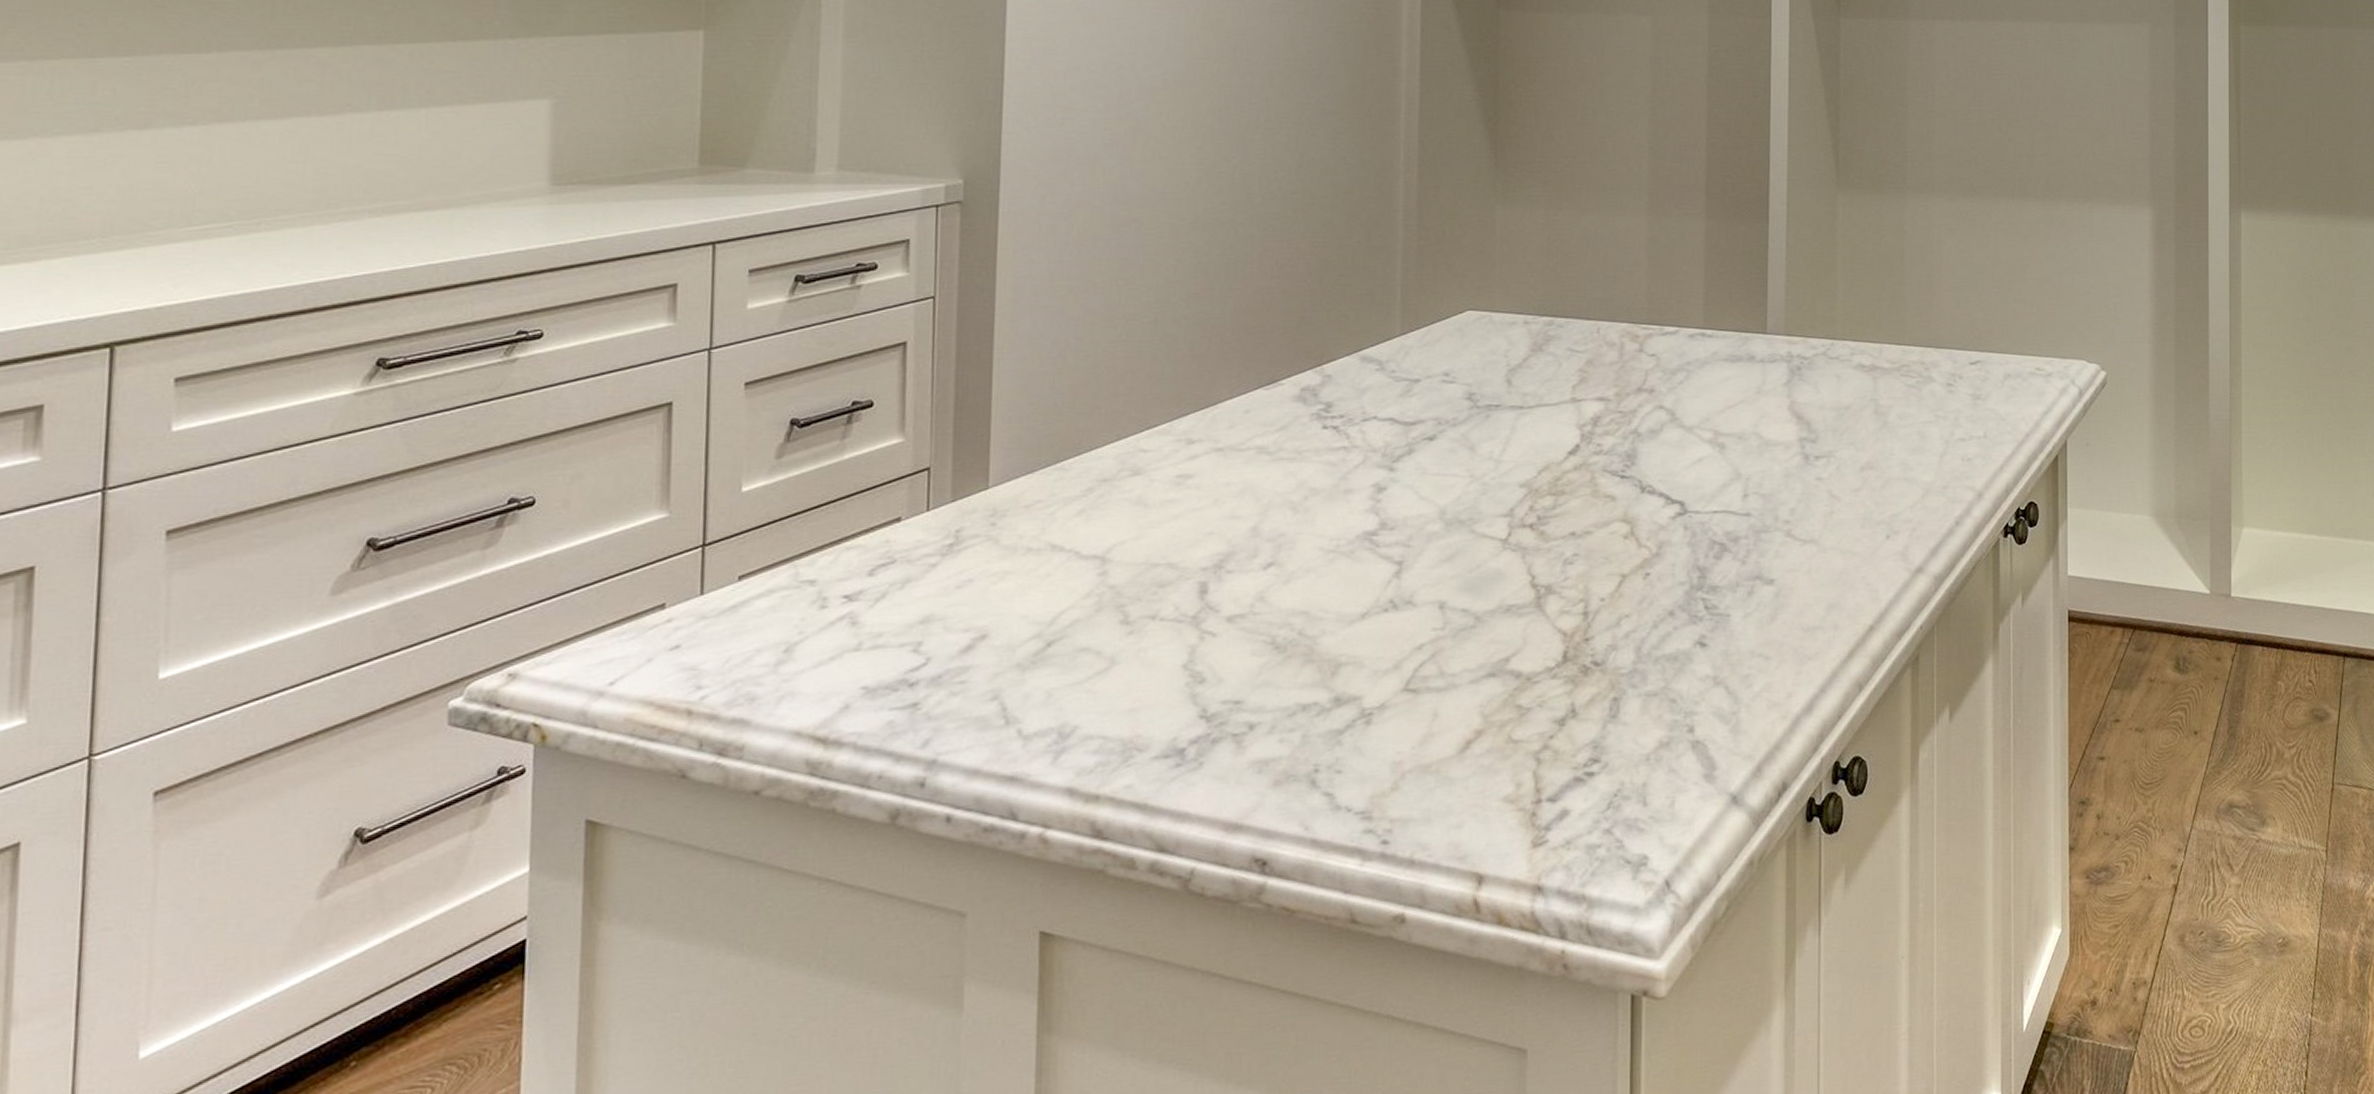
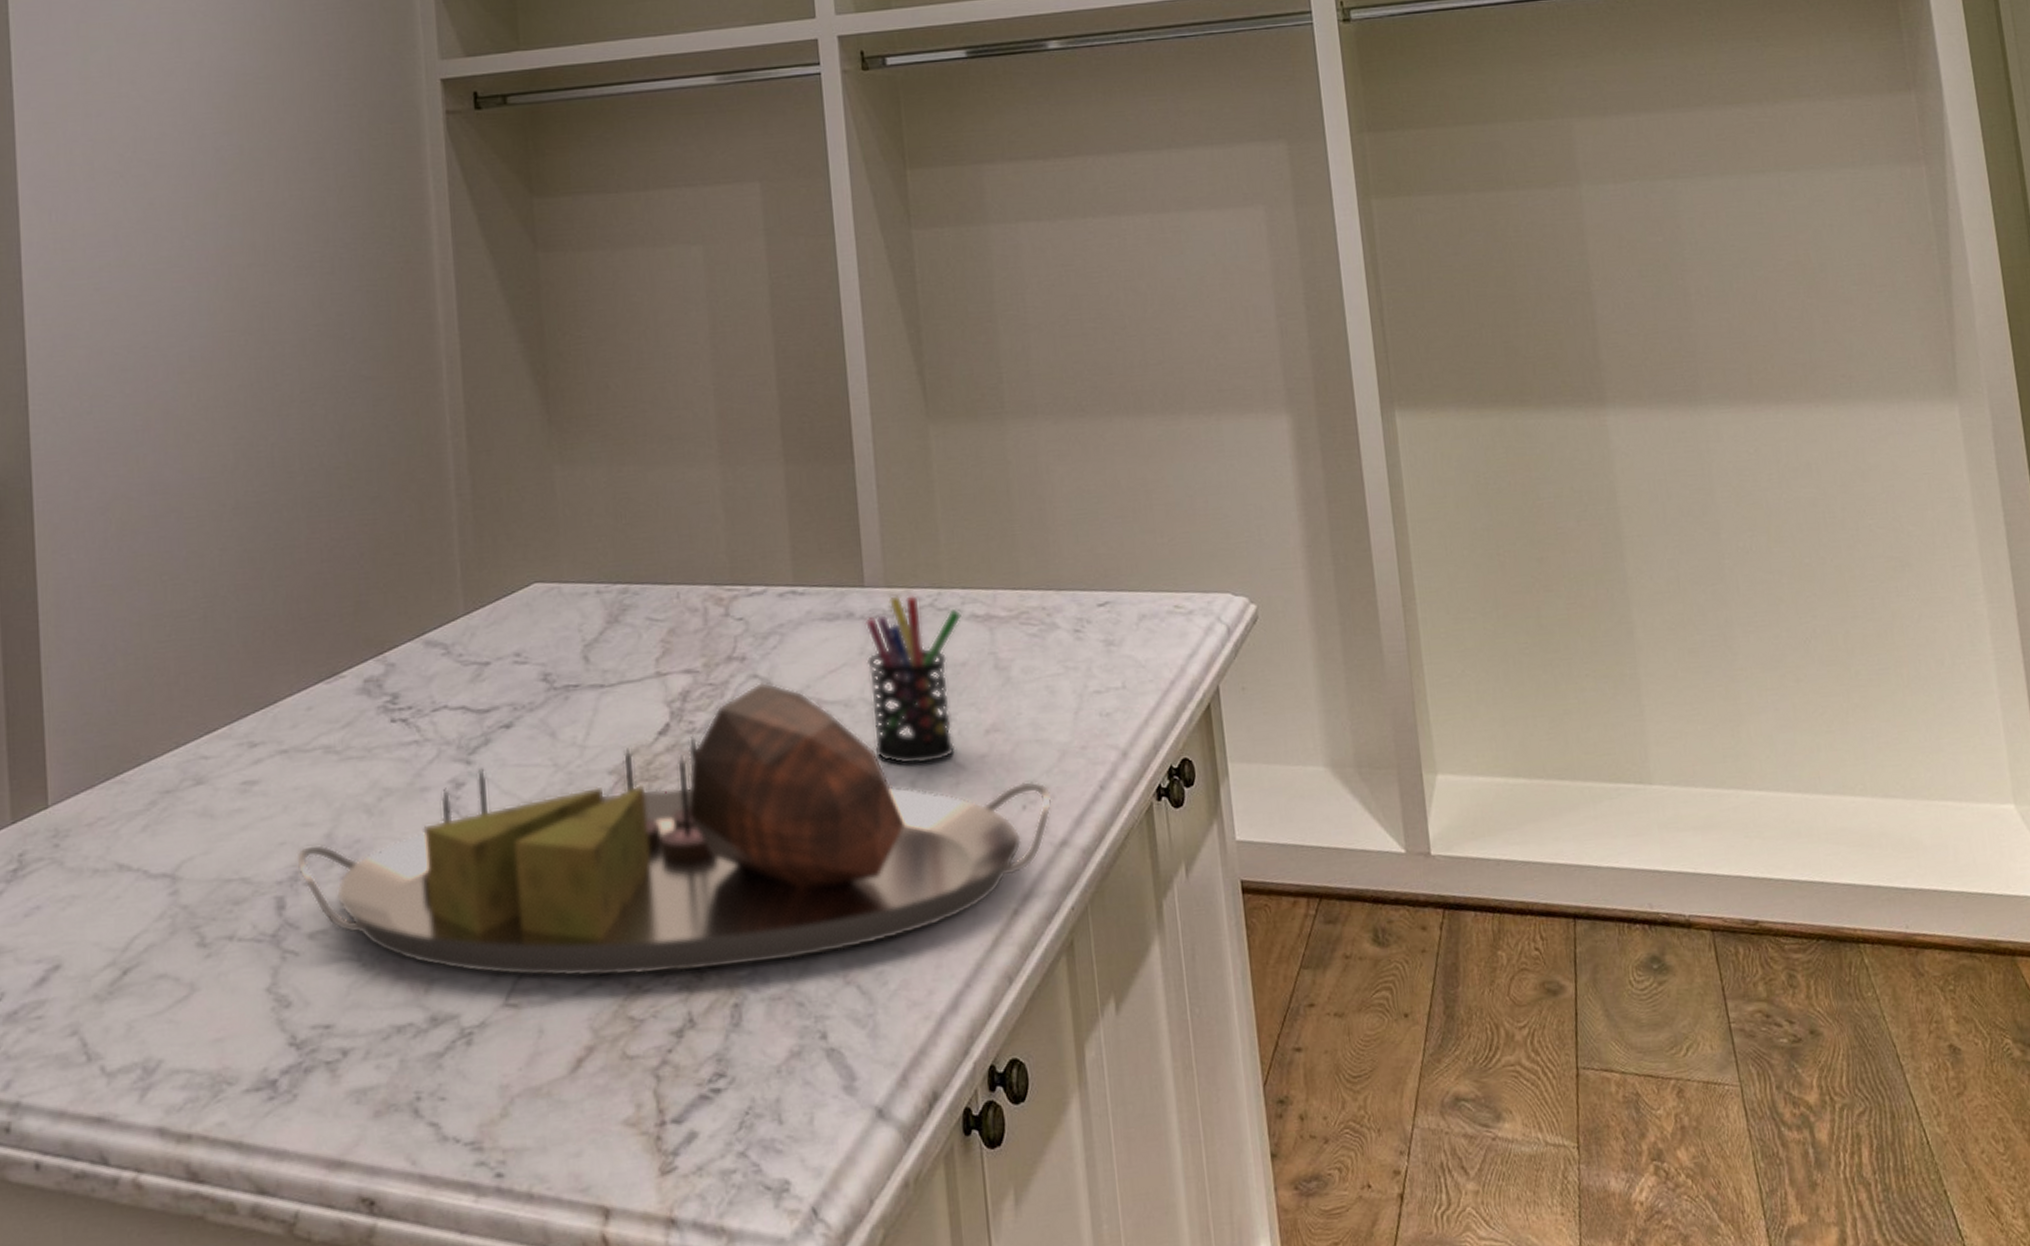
serving tray: none [1221,412,1913,669] -> present [295,681,1052,978]
pen holder: none [1760,342,1850,494] -> present [864,594,961,765]

